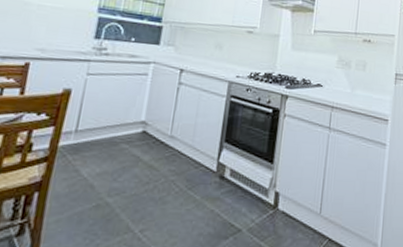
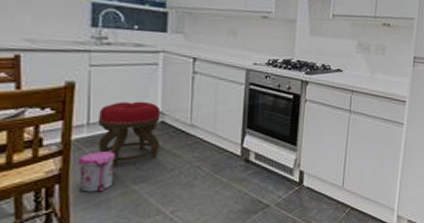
trash can: none [56,159,97,203] -> present [78,152,116,192]
stool: none [81,110,145,176] -> present [97,101,161,166]

